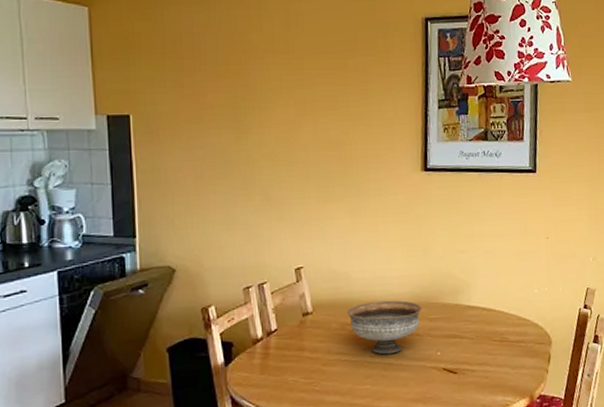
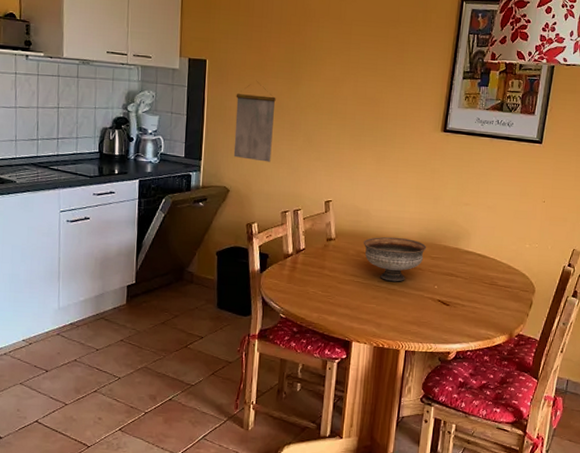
calendar: none [171,134,223,231] -> present [233,81,276,162]

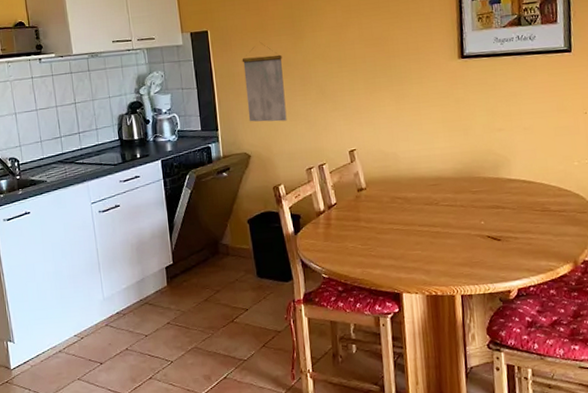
bowl: present [363,237,427,282] -> none [395,176,465,224]

